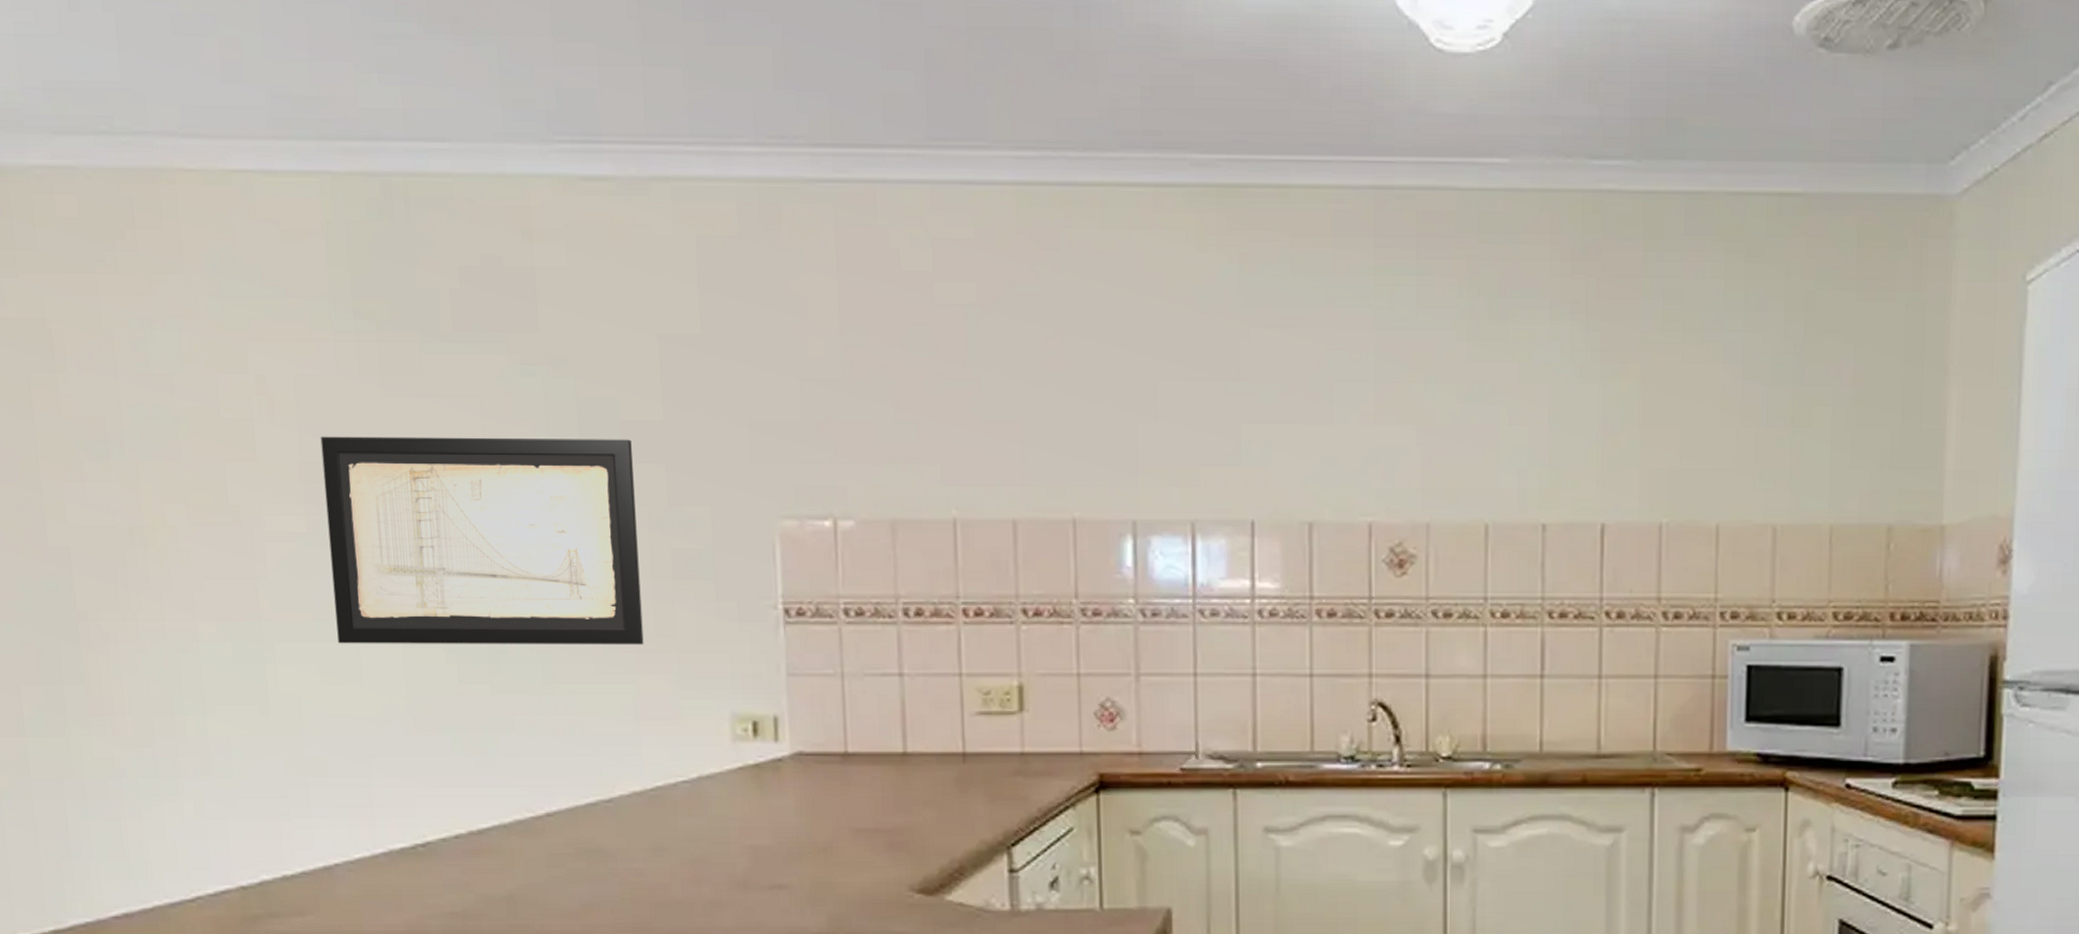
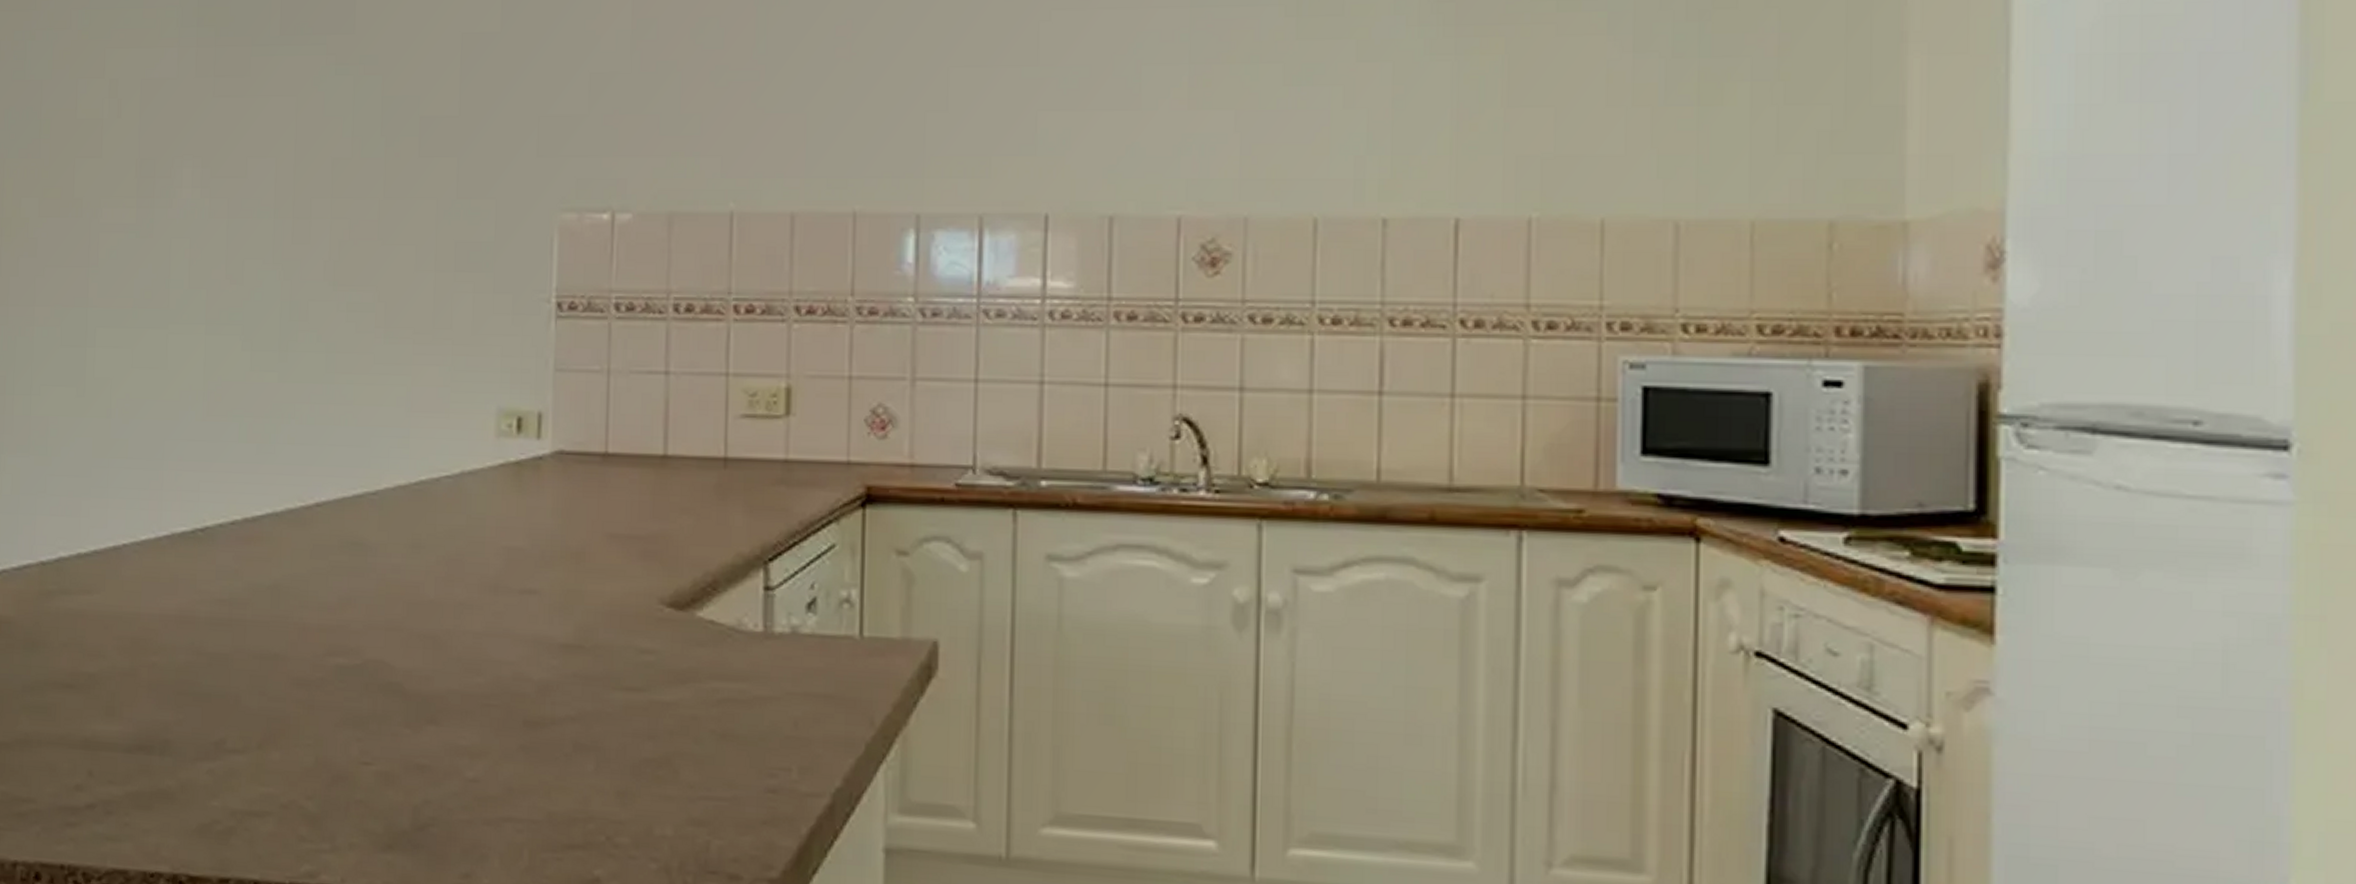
wall art: present [320,436,644,645] -> none [150,134,428,337]

